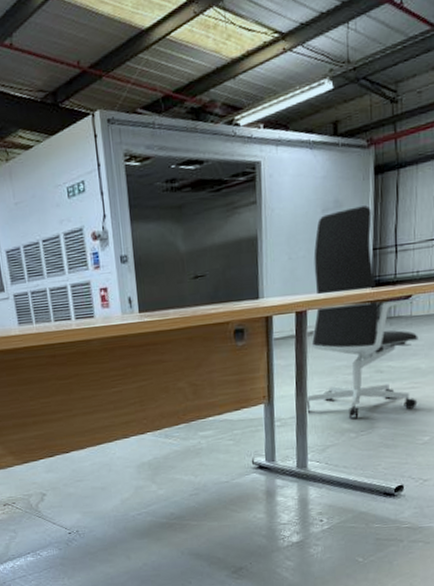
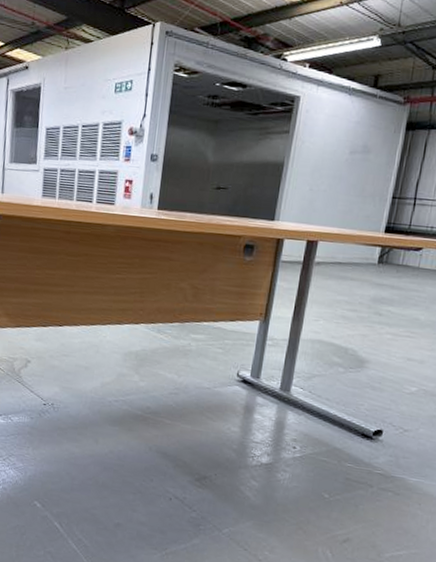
office chair: present [305,205,418,419] -> none [299,155,426,358]

